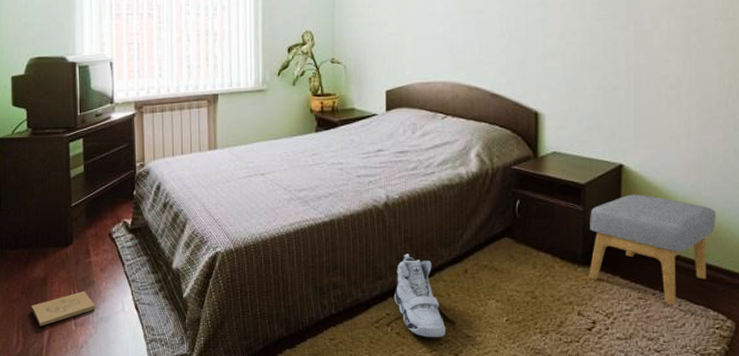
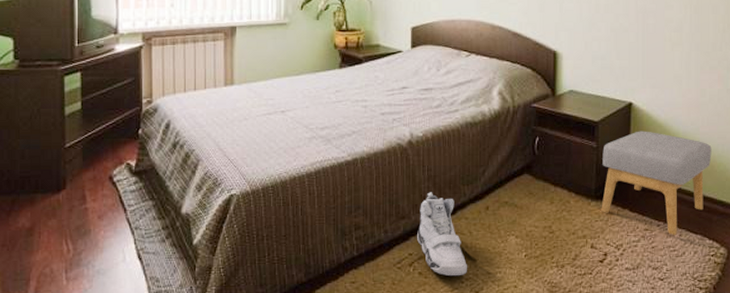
box: present [31,291,96,327] -> none [13,242,92,283]

